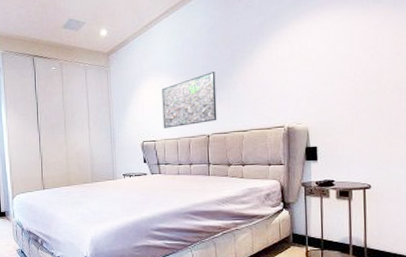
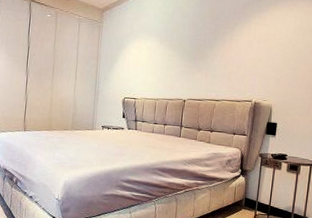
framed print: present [162,72,217,128] -> none [145,42,199,89]

